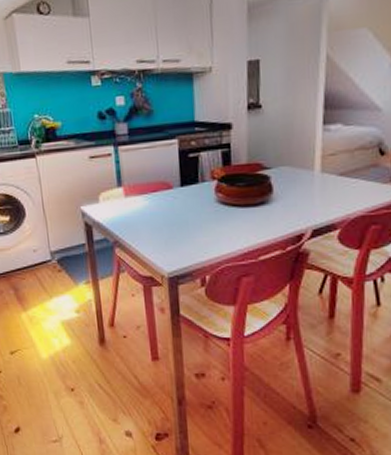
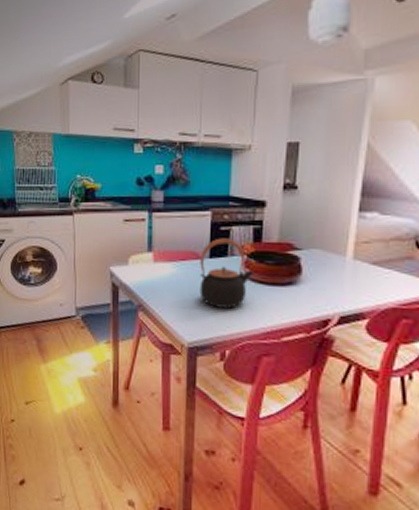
teapot: none [171,164,227,235] -> present [199,238,255,309]

